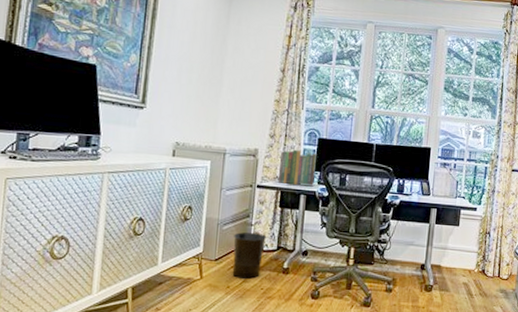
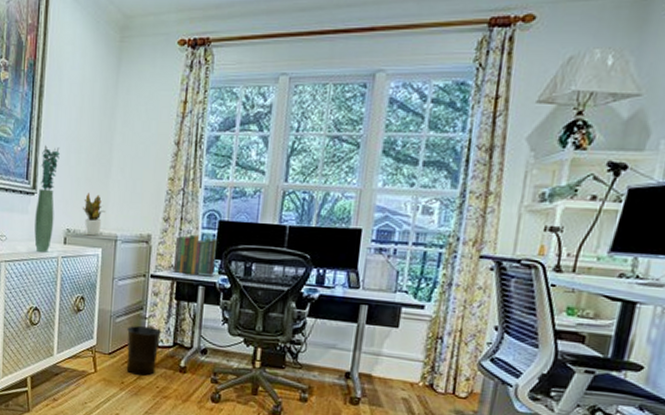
vase: none [141,63,171,164] -> present [34,145,60,253]
potted plant: none [192,109,215,150] -> present [82,192,105,236]

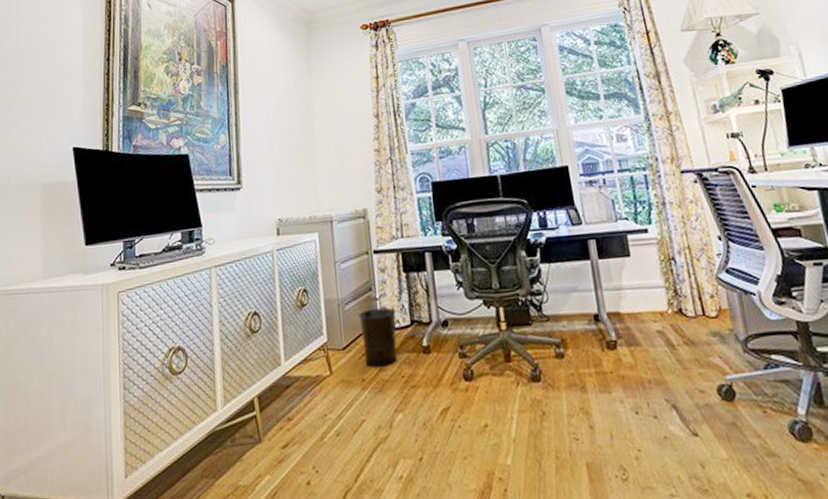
vase: present [34,145,60,253] -> none [243,138,264,249]
potted plant: present [82,192,105,236] -> none [291,178,316,222]
books: present [173,234,218,277] -> none [393,200,438,244]

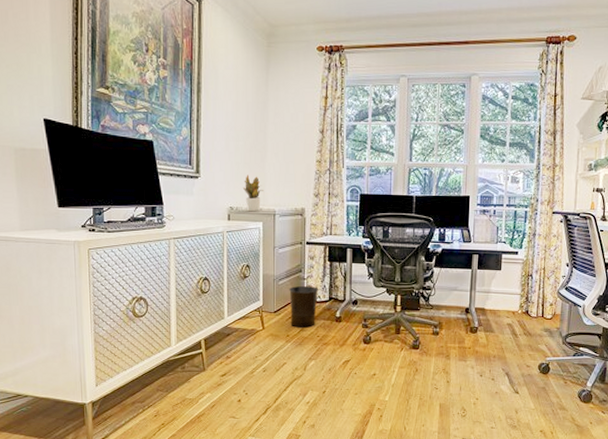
potted plant: none [291,178,316,222] -> present [242,175,263,212]

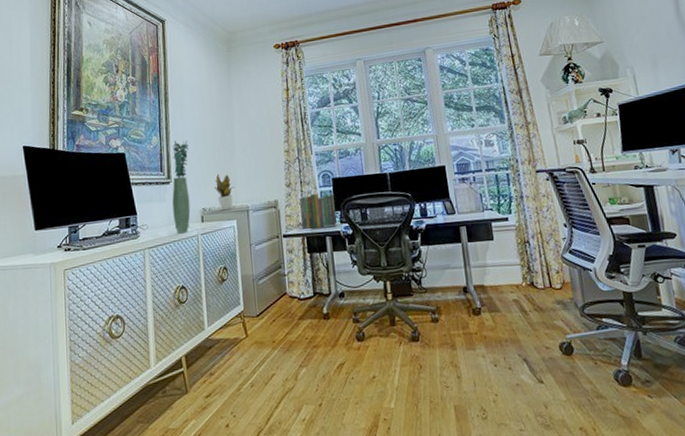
vase: none [200,135,219,228] -> present [172,140,191,234]
waste bin: present [289,285,319,328] -> none [270,282,302,331]
books: none [325,206,360,241] -> present [299,193,337,229]

